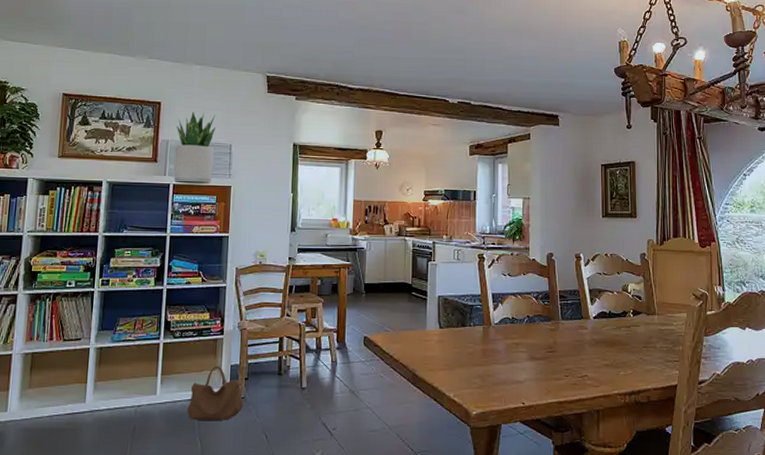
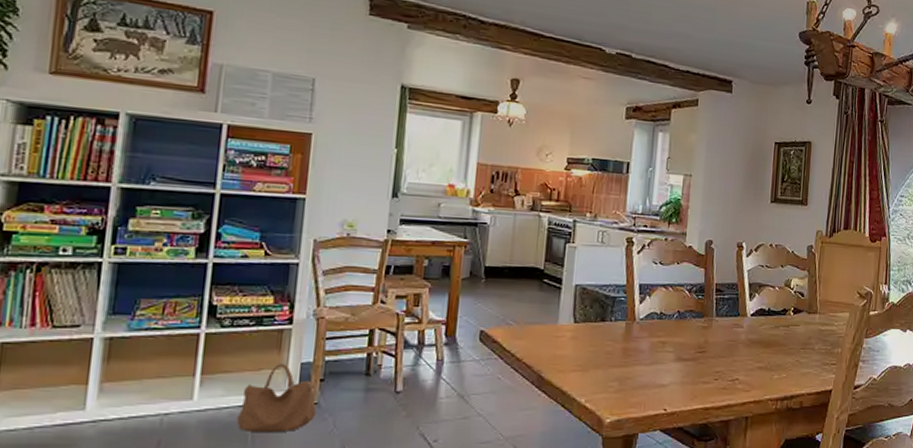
planter: present [173,112,216,184] -> none [229,29,295,129]

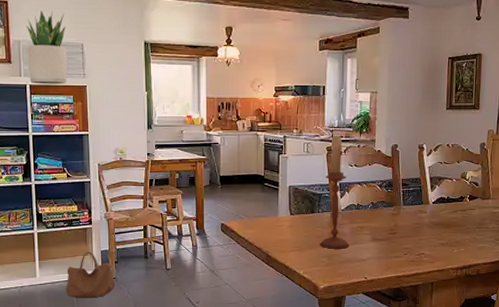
planter: none [229,29,295,129] -> present [27,10,67,84]
candlestick: none [609,221,649,370] -> present [320,133,349,249]

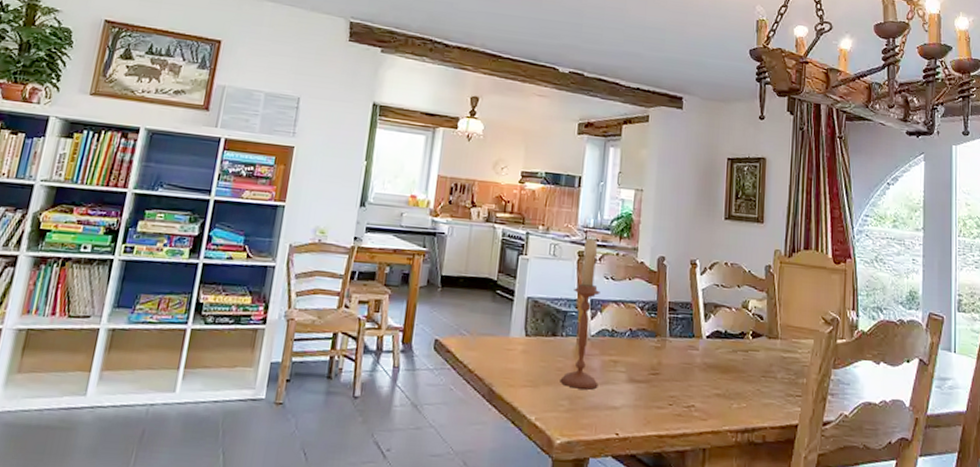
planter: present [27,10,67,84] -> none [226,55,285,142]
handbag: present [65,252,116,298] -> none [210,362,282,430]

